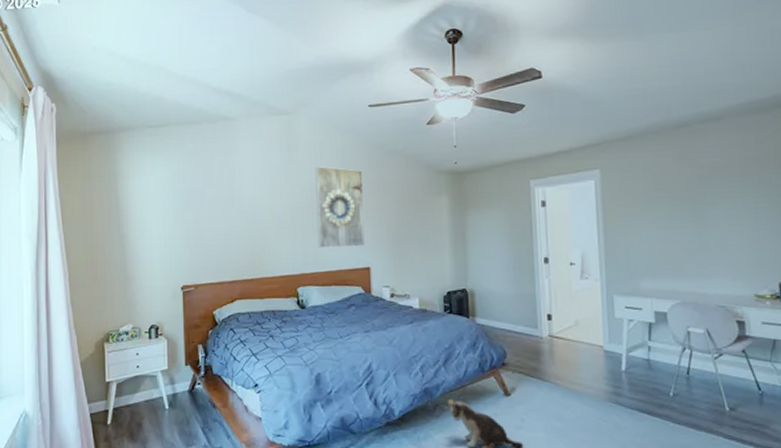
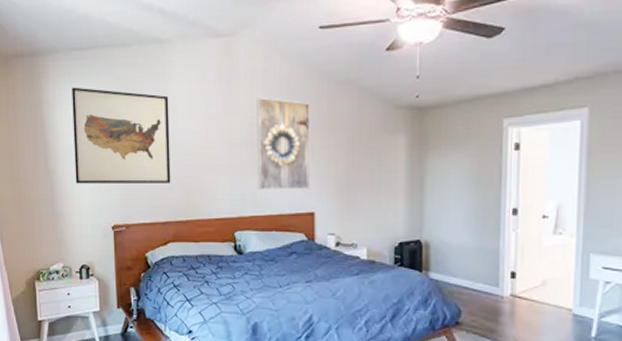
wall art: none [145,160,237,248] -> present [71,87,171,184]

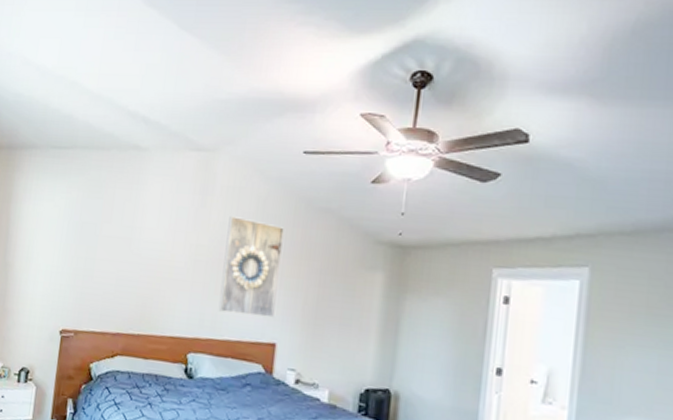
wall art: present [71,87,171,184] -> none [30,183,139,293]

